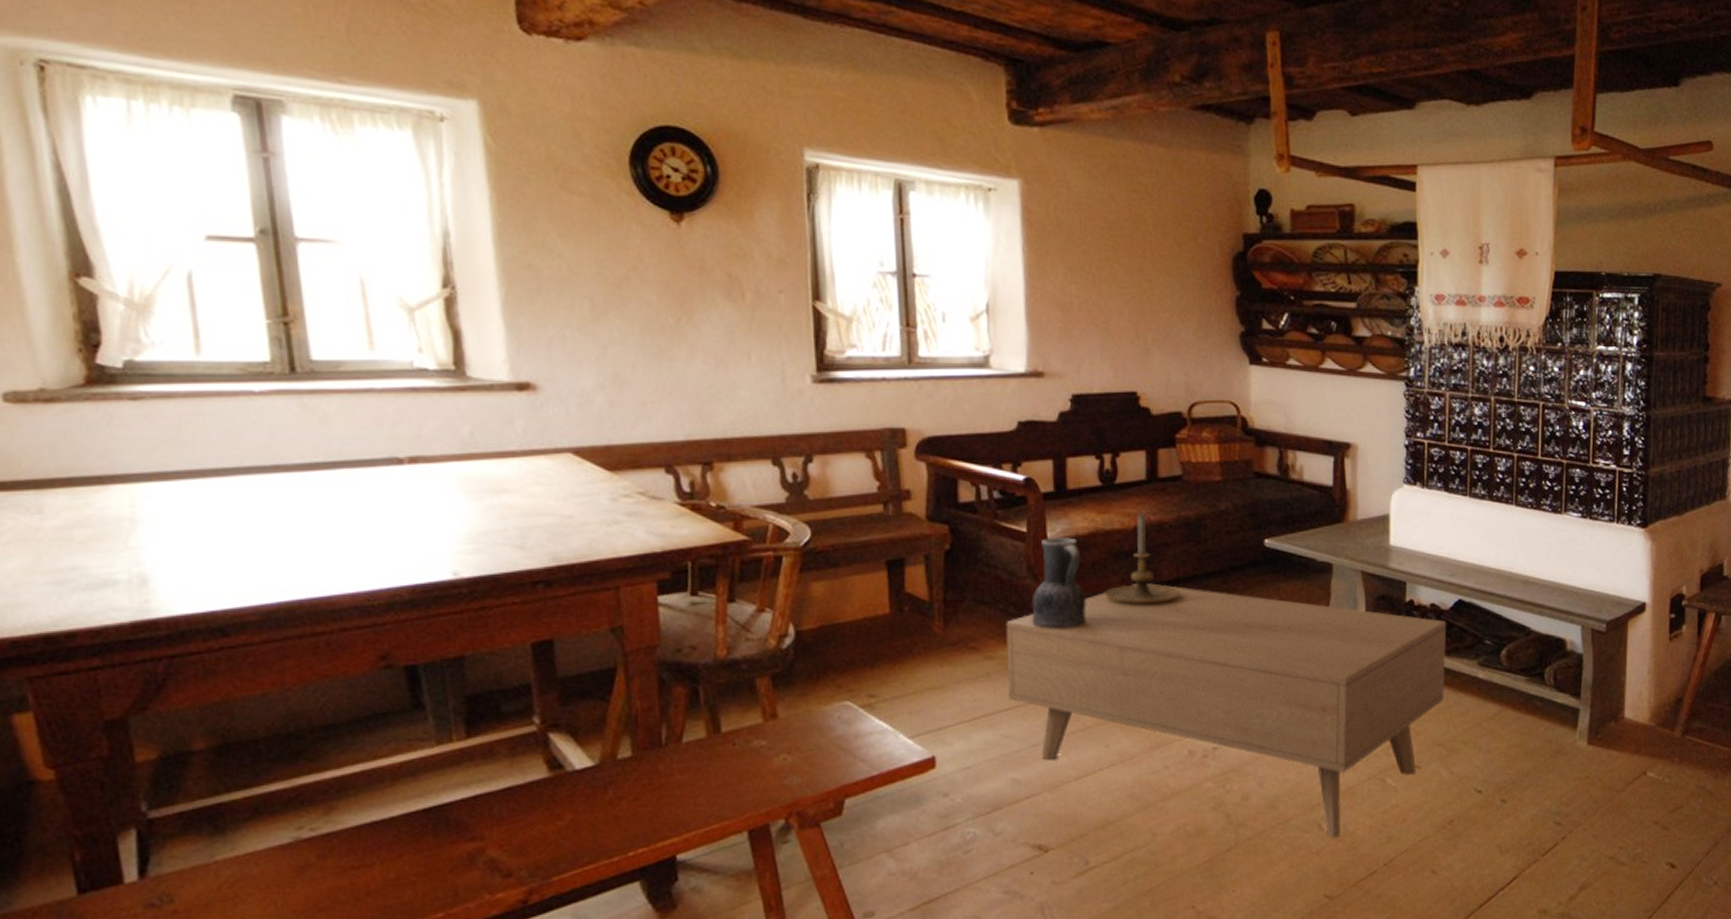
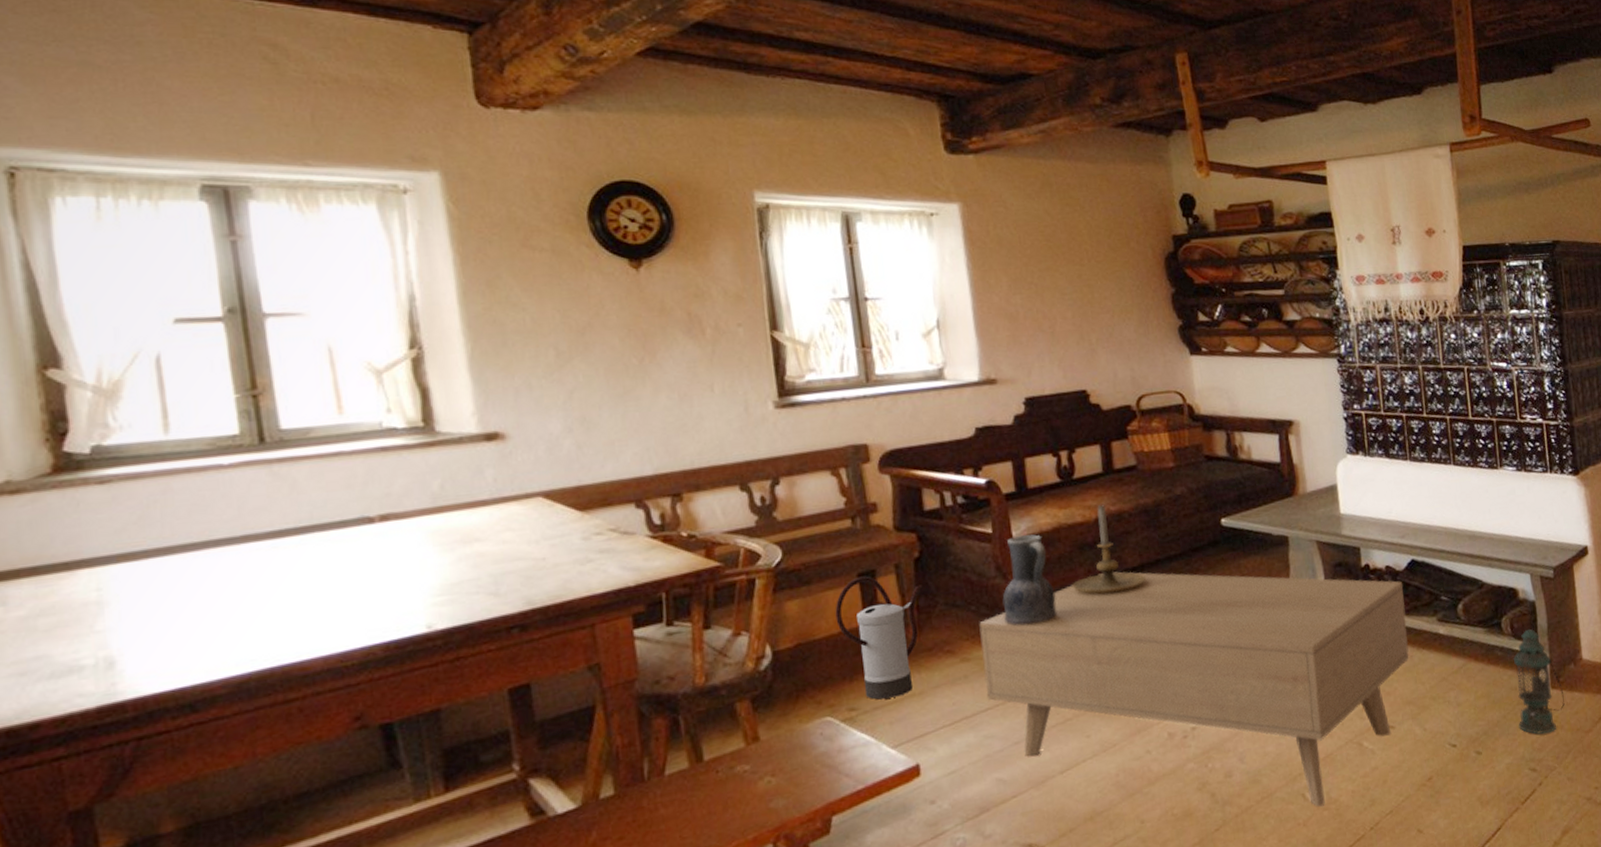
watering can: none [861,564,950,689] -> present [835,576,921,700]
lantern: none [1549,681,1600,789] -> present [1514,629,1565,734]

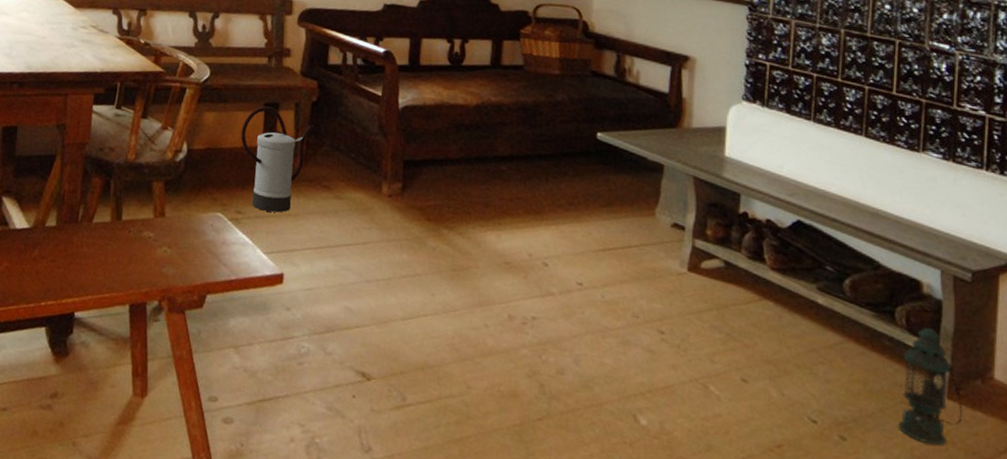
coffee table: present [979,571,1409,807] -> none [350,154,784,434]
vase: present [1002,534,1058,626] -> none [378,103,427,184]
candle holder: present [1072,504,1145,594] -> none [444,93,513,176]

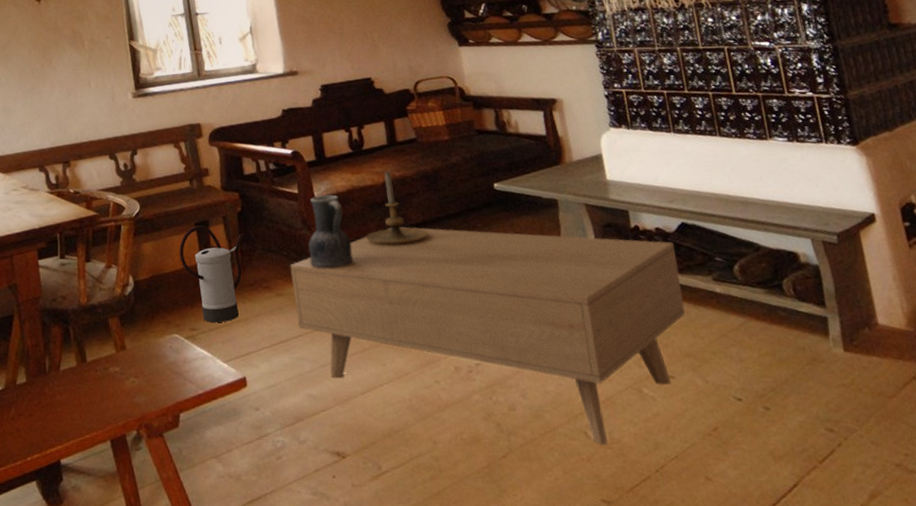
coffee table: none [350,154,784,434] -> present [290,226,686,445]
vase: none [378,103,427,184] -> present [308,195,354,269]
candle holder: none [444,93,513,176] -> present [365,170,428,245]
lantern: present [897,327,962,446] -> none [799,291,862,396]

